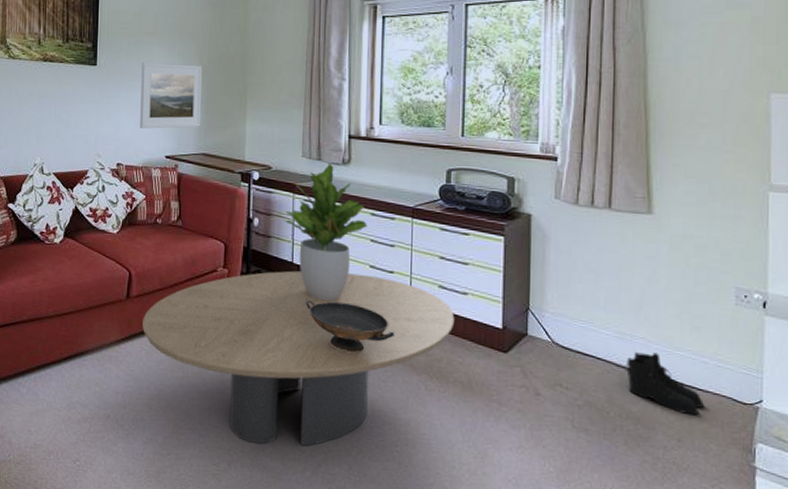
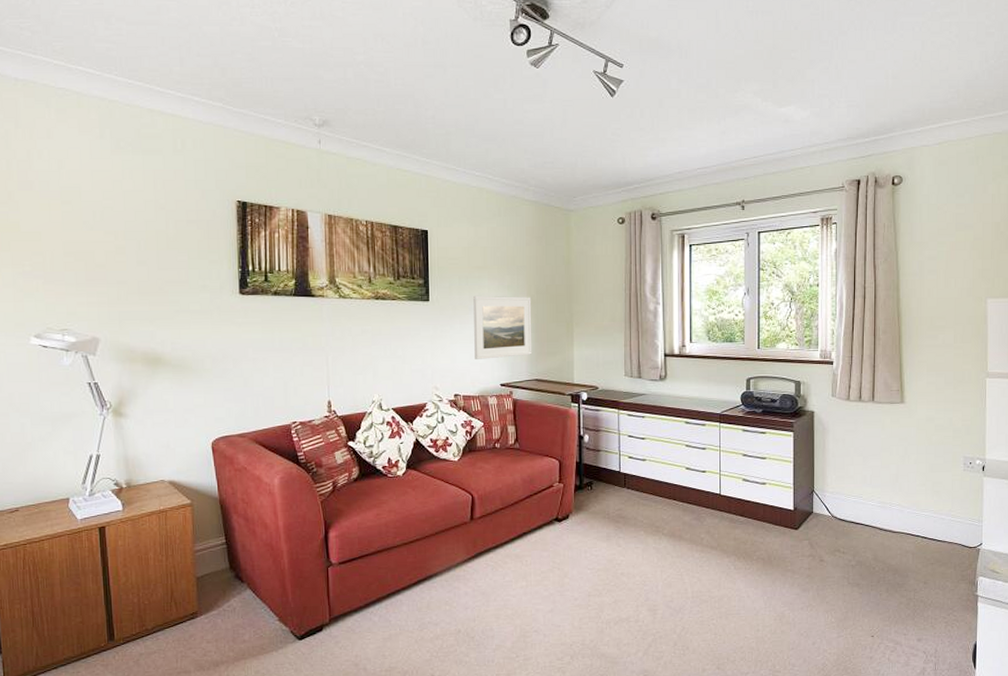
coffee table: present [142,271,455,447] -> none [487,476,756,636]
potted plant: present [282,163,368,301] -> none [610,379,683,503]
decorative bowl: present [306,299,395,352] -> none [633,502,708,545]
boots: present [625,351,705,416] -> none [886,515,943,562]

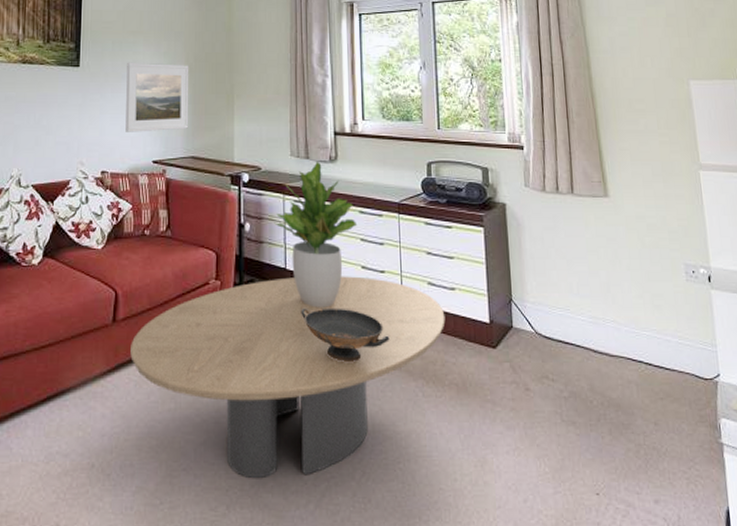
coffee table: none [487,476,756,636] -> present [130,276,445,479]
potted plant: none [610,379,683,503] -> present [274,161,358,308]
decorative bowl: none [633,502,708,545] -> present [301,308,390,362]

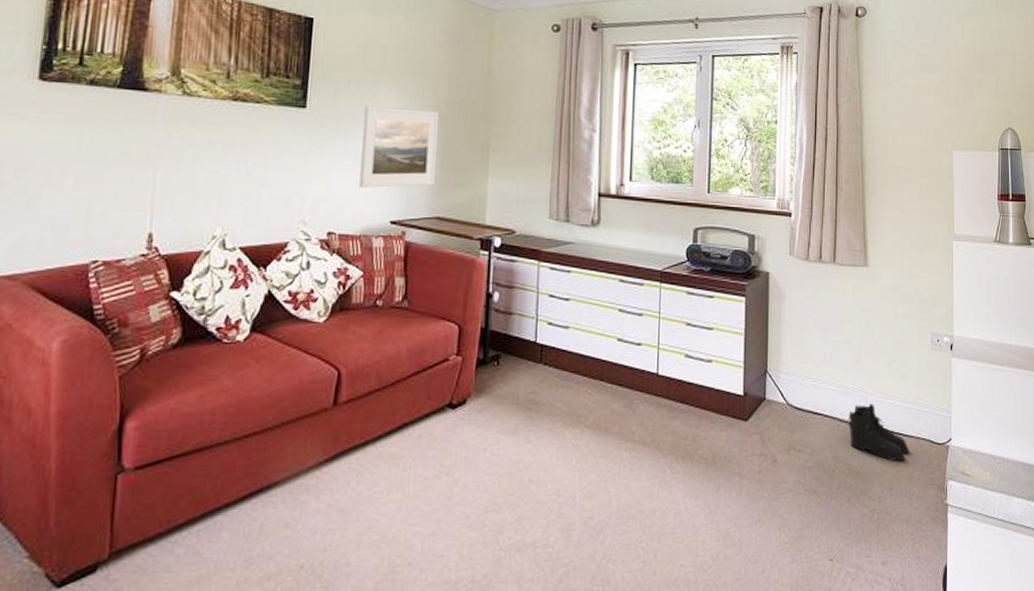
coffee table: present [130,276,445,479] -> none [352,349,700,569]
potted plant: present [274,161,358,308] -> none [526,224,617,384]
decorative bowl: present [301,308,390,362] -> none [549,383,641,440]
boots: none [601,335,674,396] -> present [847,403,910,462]

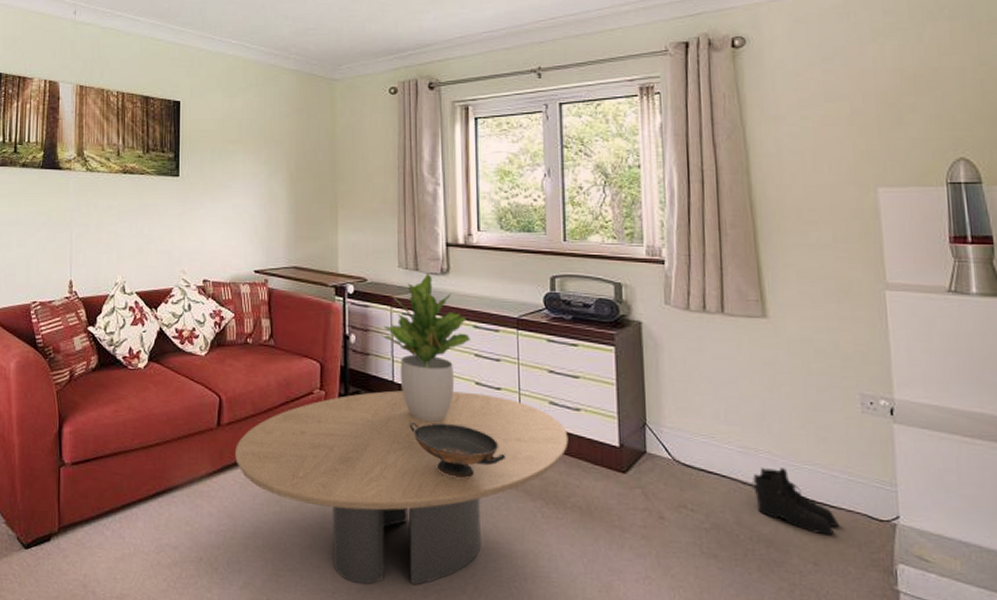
coffee table: none [352,349,700,569] -> present [235,390,569,586]
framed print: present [359,105,440,188] -> none [226,171,291,242]
potted plant: none [526,224,617,384] -> present [381,273,471,422]
decorative bowl: none [549,383,641,440] -> present [409,421,506,478]

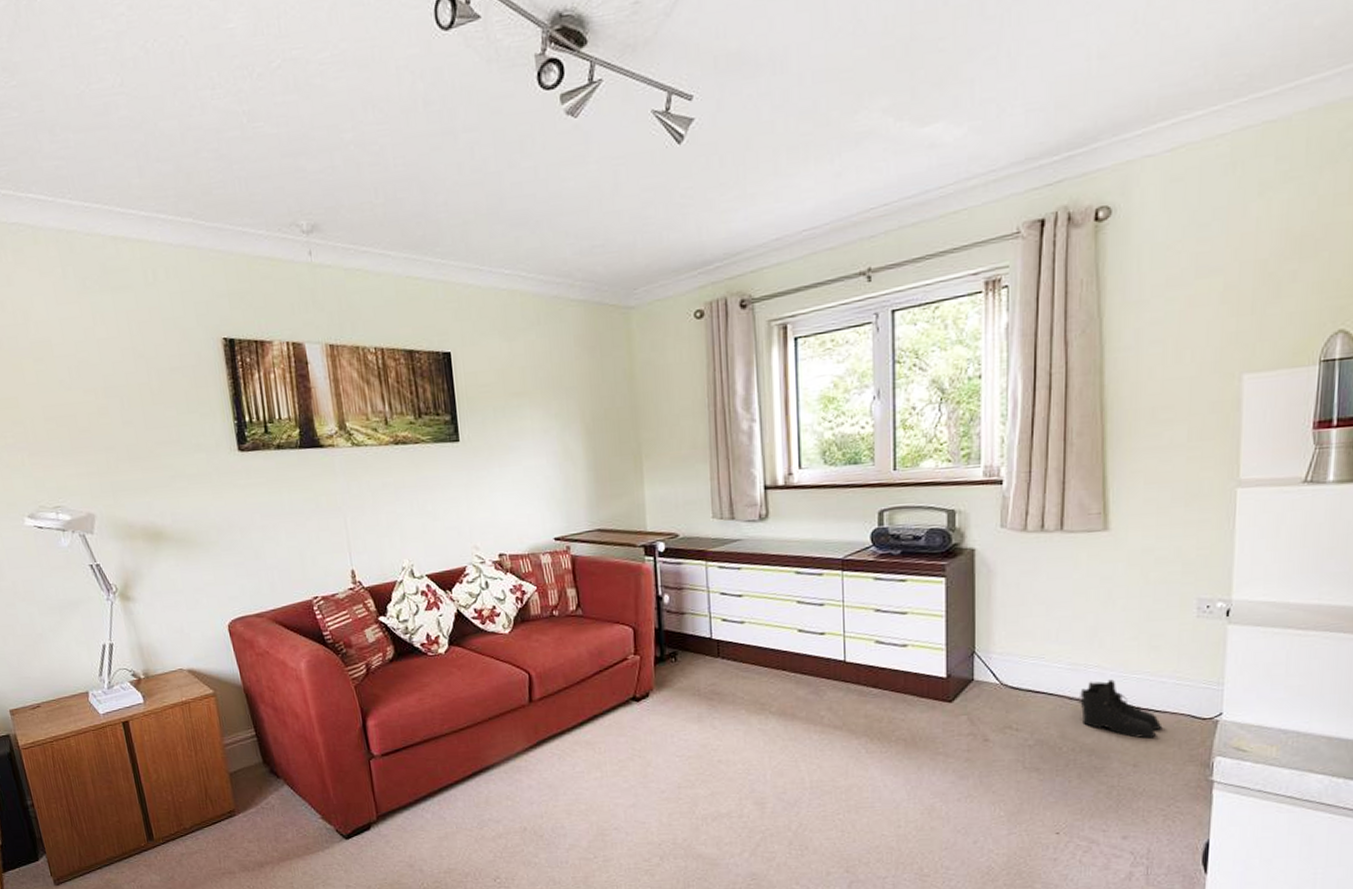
coffee table: present [235,390,569,586] -> none [550,640,894,834]
potted plant: present [381,273,471,422] -> none [696,520,793,675]
decorative bowl: present [409,421,506,478] -> none [730,673,830,725]

